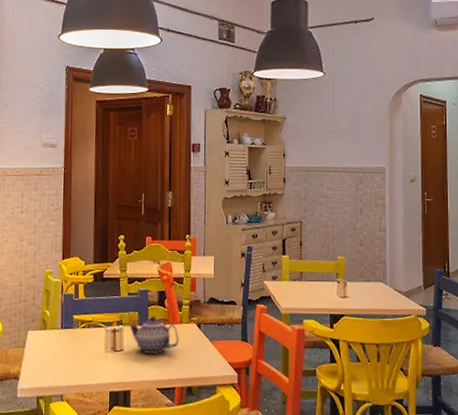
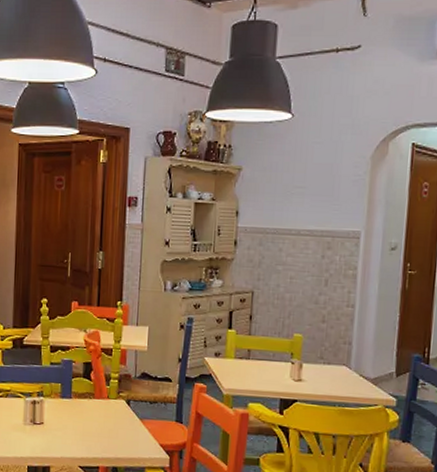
teapot: present [129,316,179,354] -> none [51,389,105,430]

